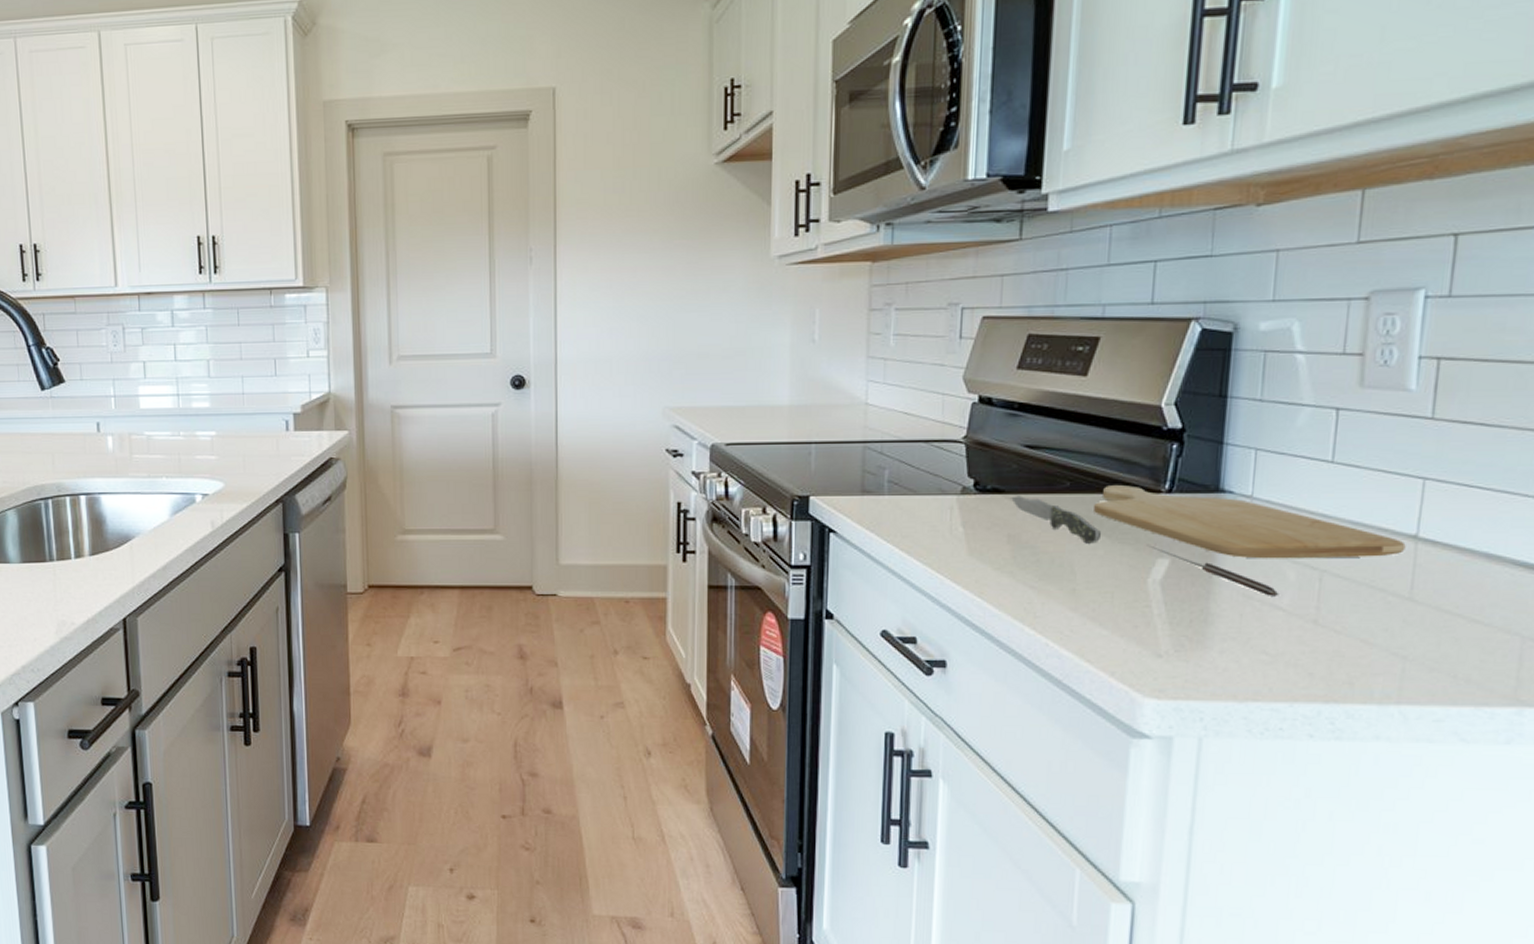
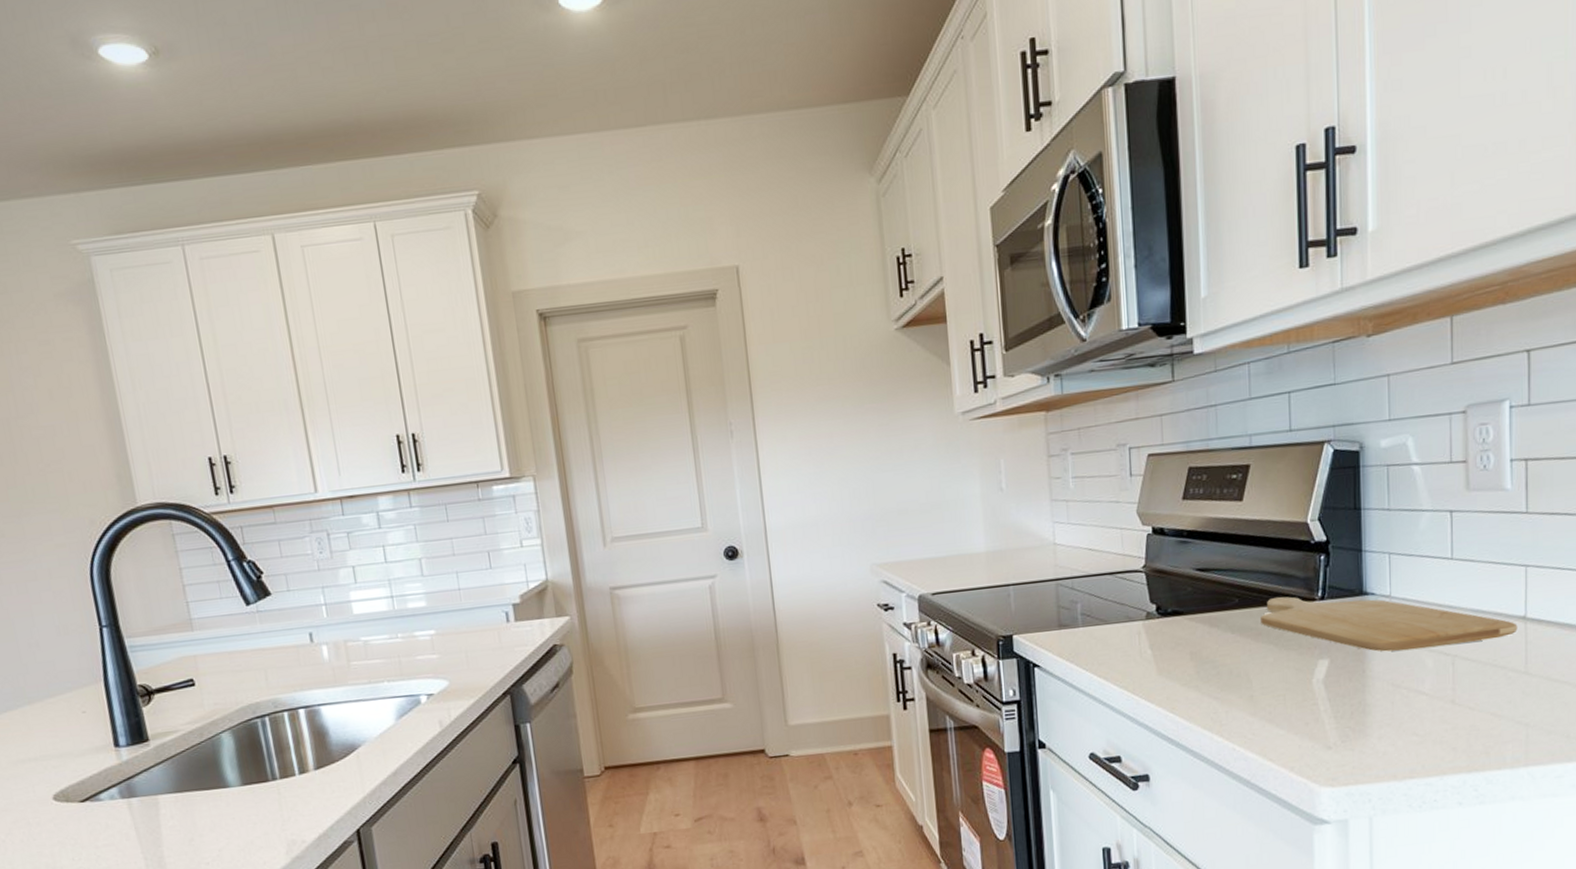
knife: present [1011,496,1101,544] -> none [1189,615,1269,653]
knife: present [1147,545,1279,596] -> none [1308,648,1421,684]

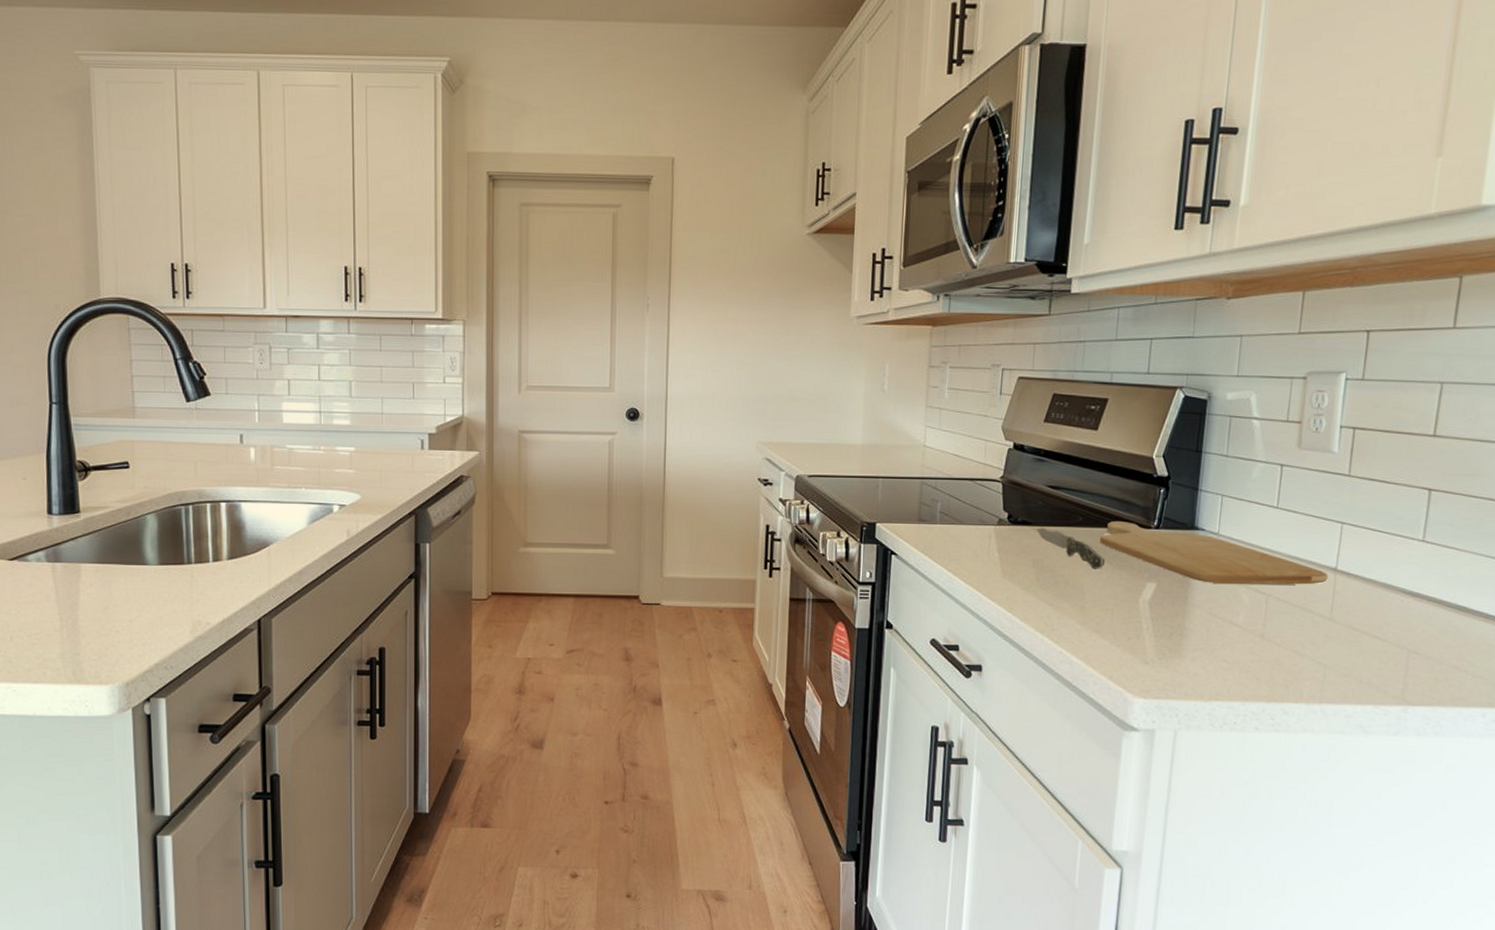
knife: none [1189,615,1269,653] -> present [1036,527,1105,569]

